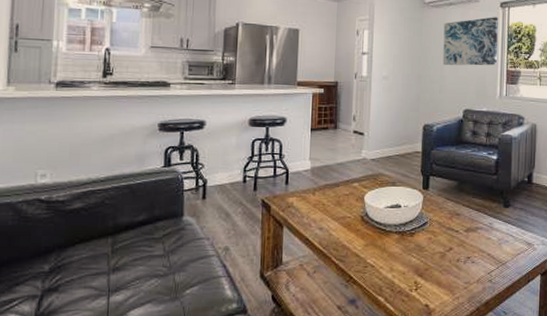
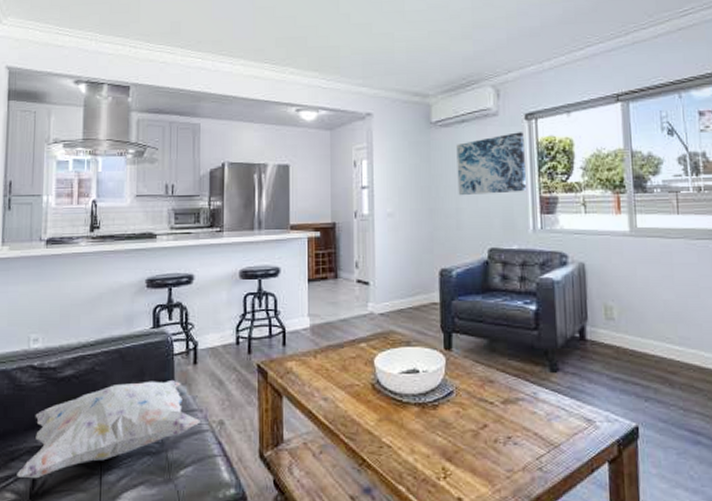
decorative pillow: none [21,212,207,301] -> present [17,379,200,479]

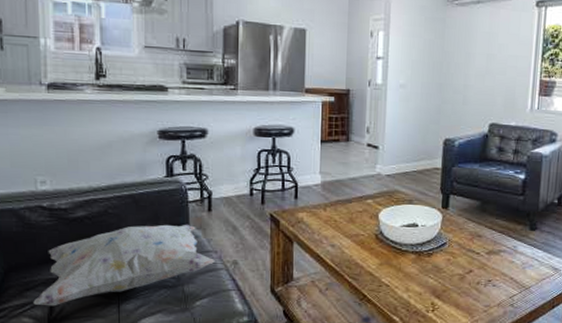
wall art: present [456,132,526,196] -> none [467,18,533,75]

